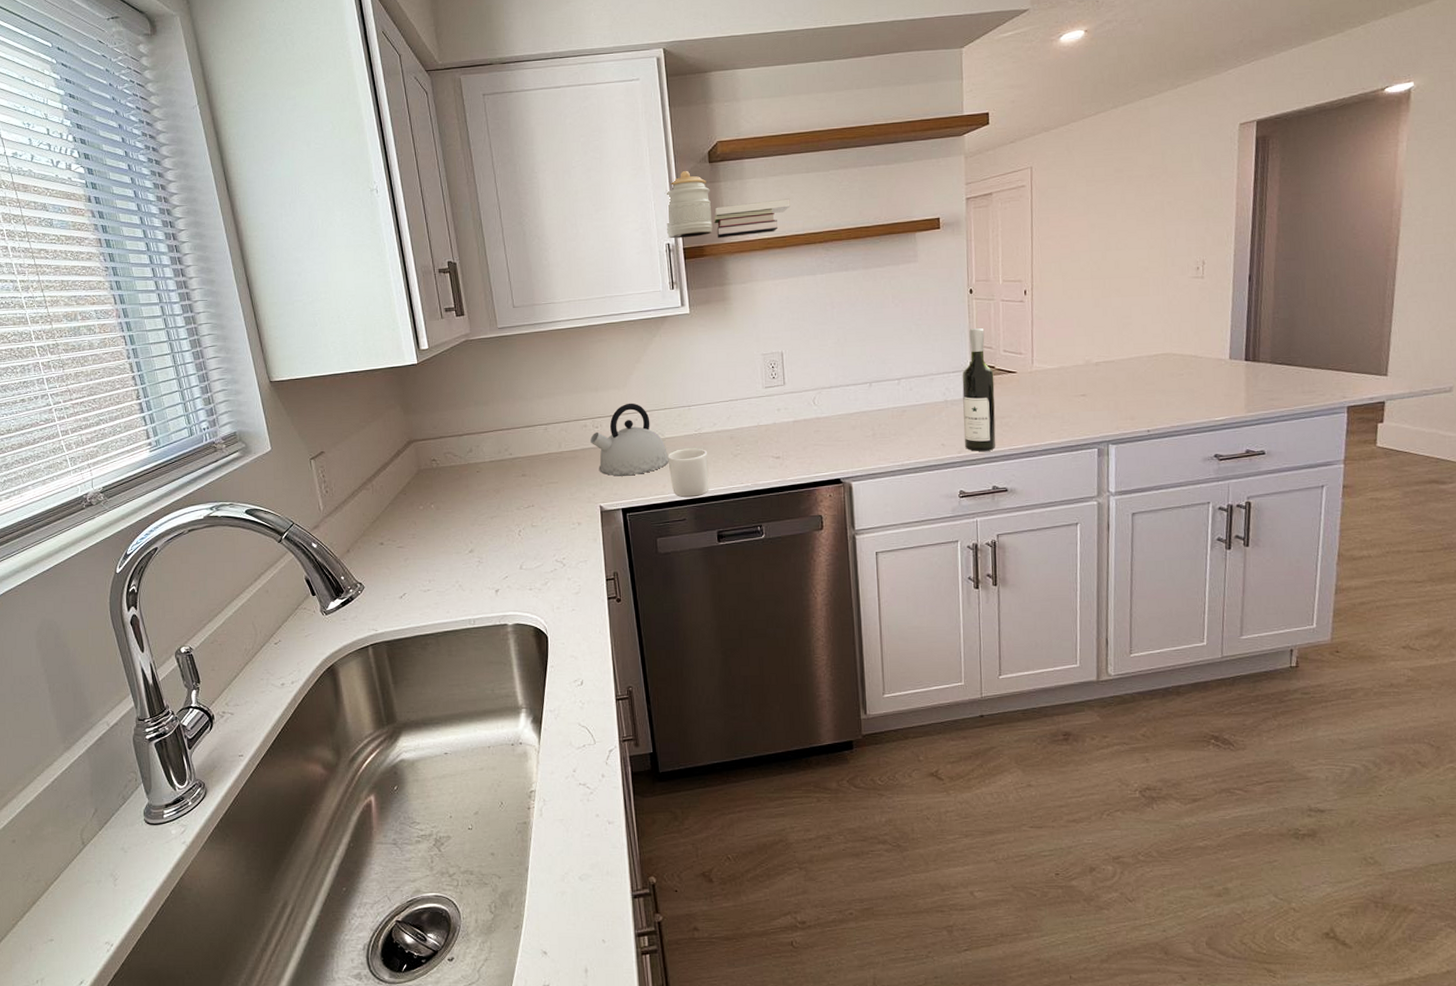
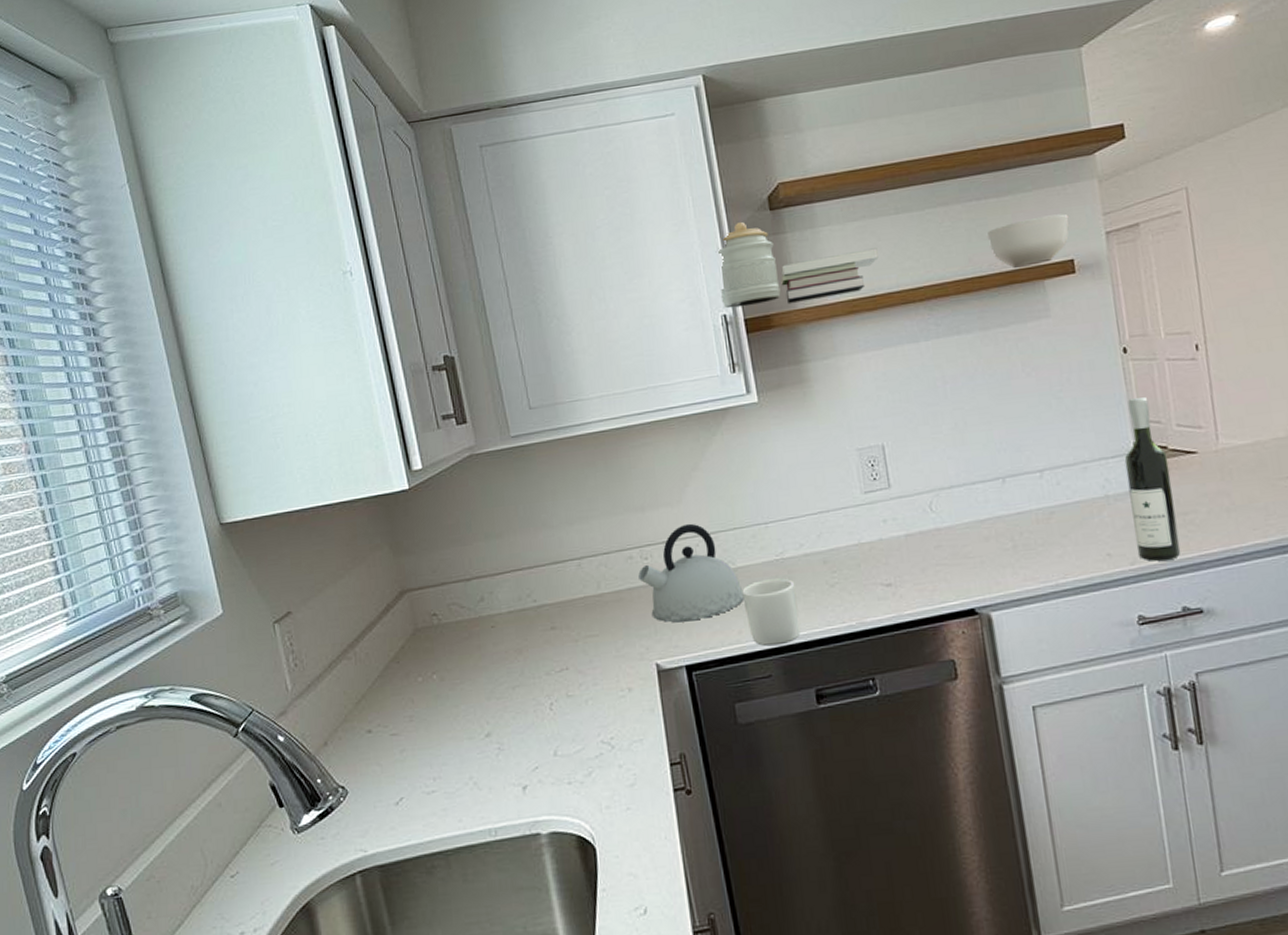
bowl: none [875,181,939,222] -> present [987,214,1070,268]

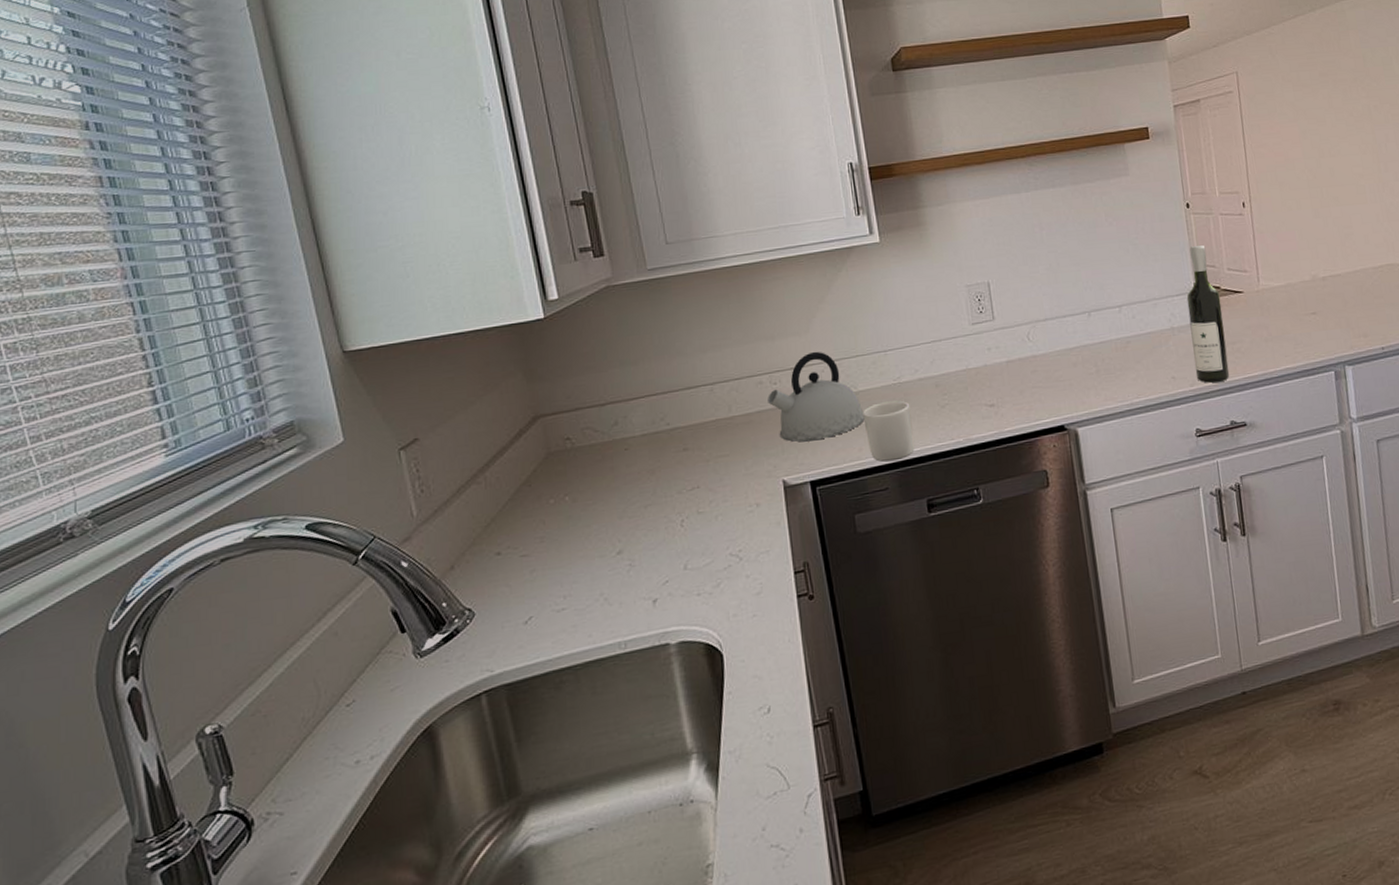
jar: present [715,221,781,309] -> none [843,79,902,157]
books: present [781,248,879,305] -> none [901,109,987,156]
bowl: present [987,214,1070,268] -> none [1078,88,1145,132]

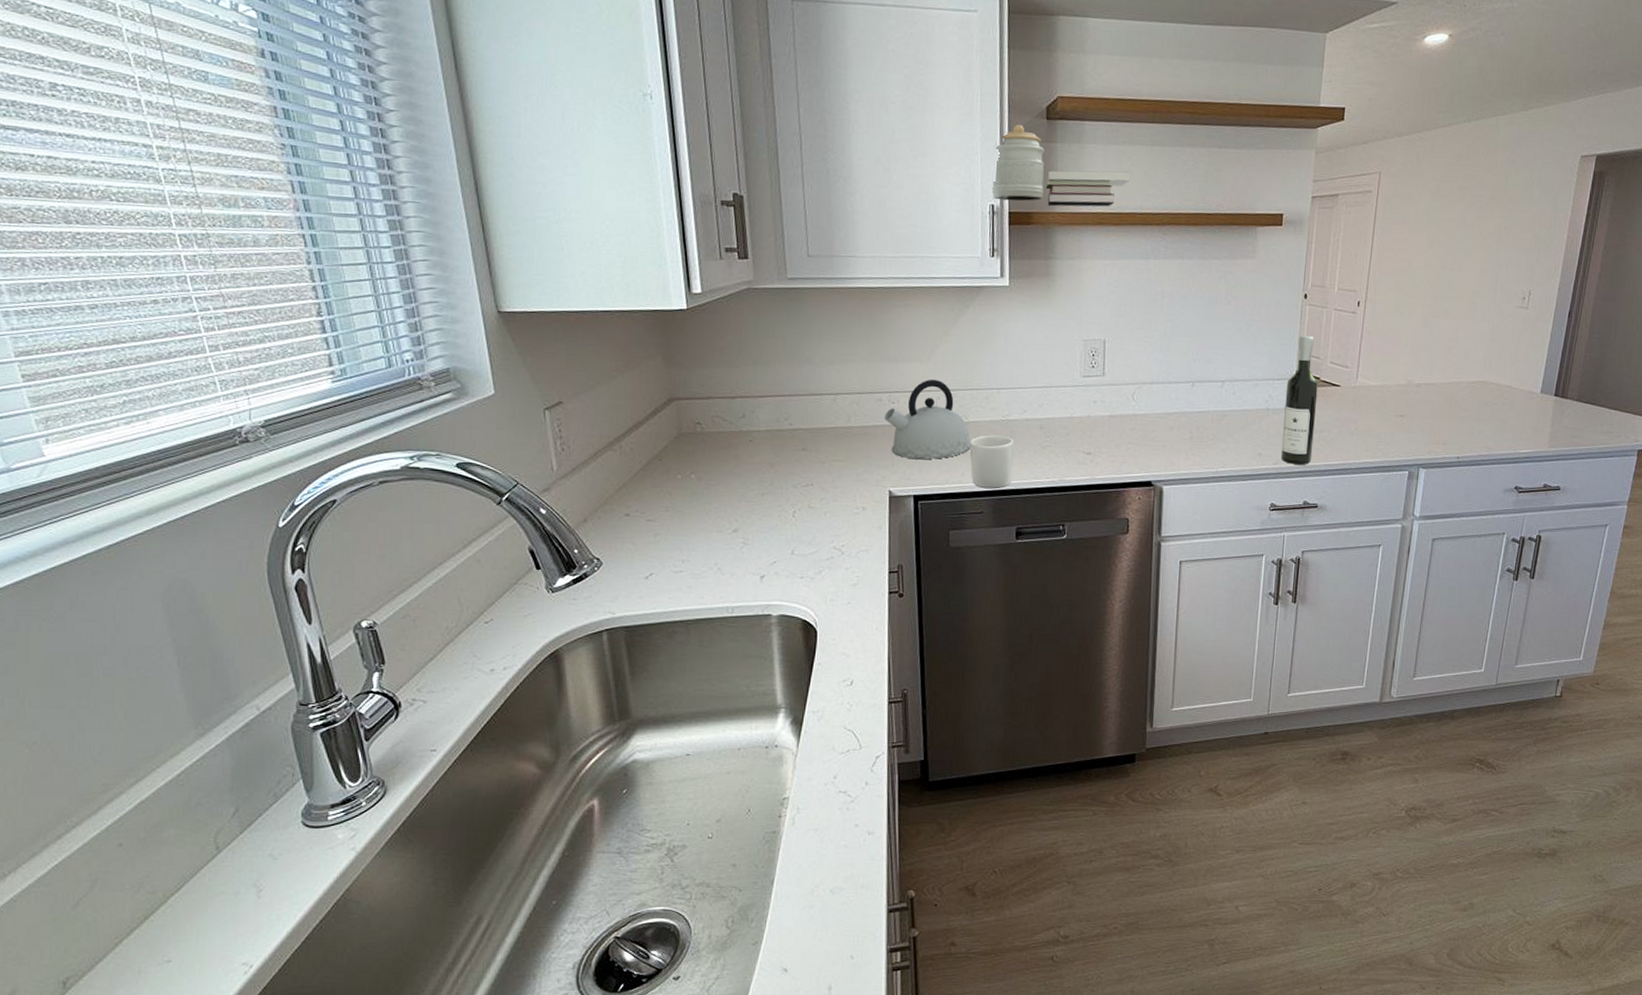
jar: none [843,79,902,157] -> present [992,124,1045,202]
books: none [901,109,987,156] -> present [1045,170,1130,208]

